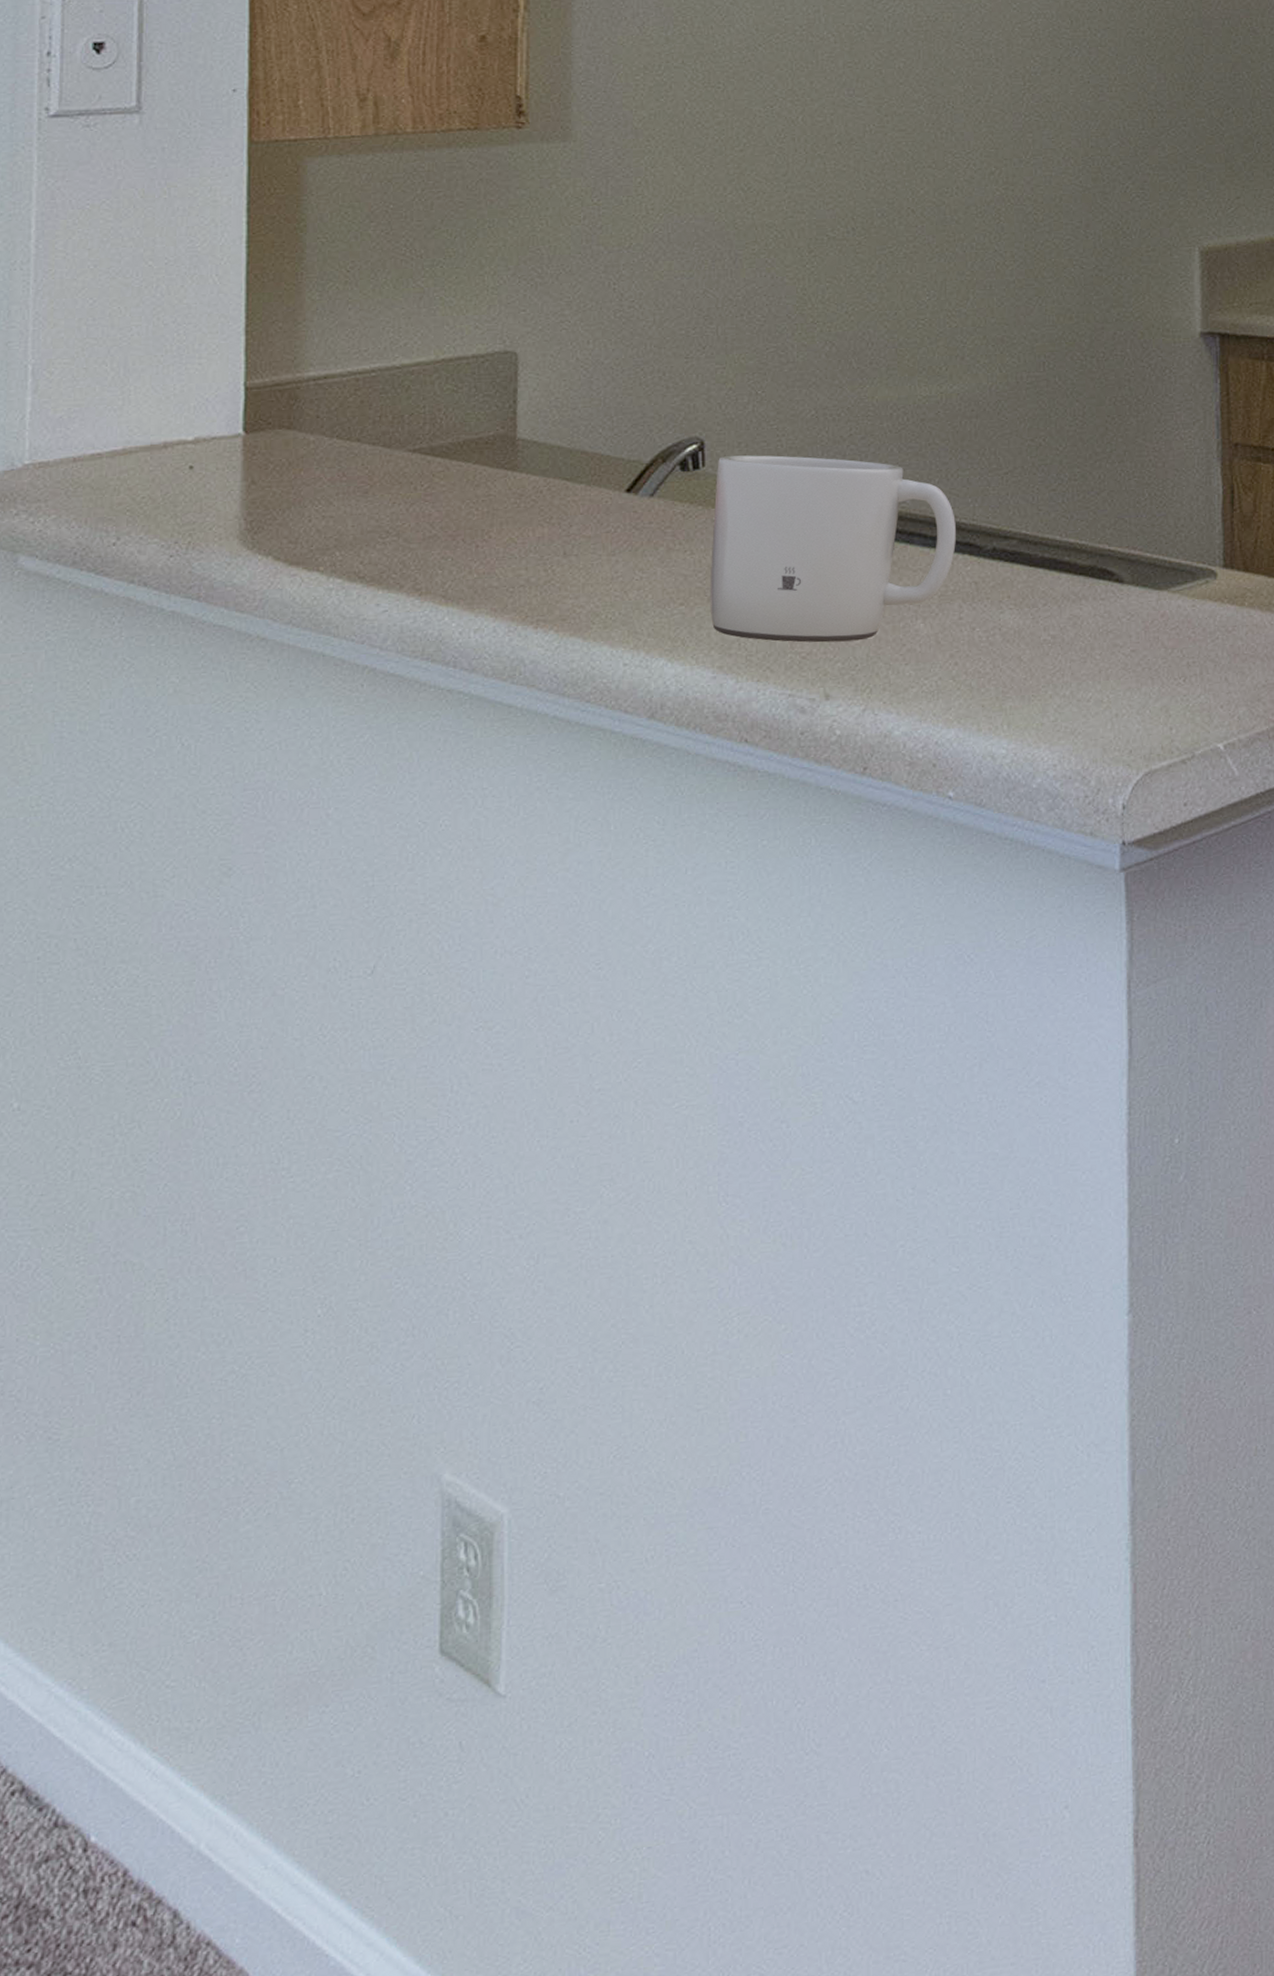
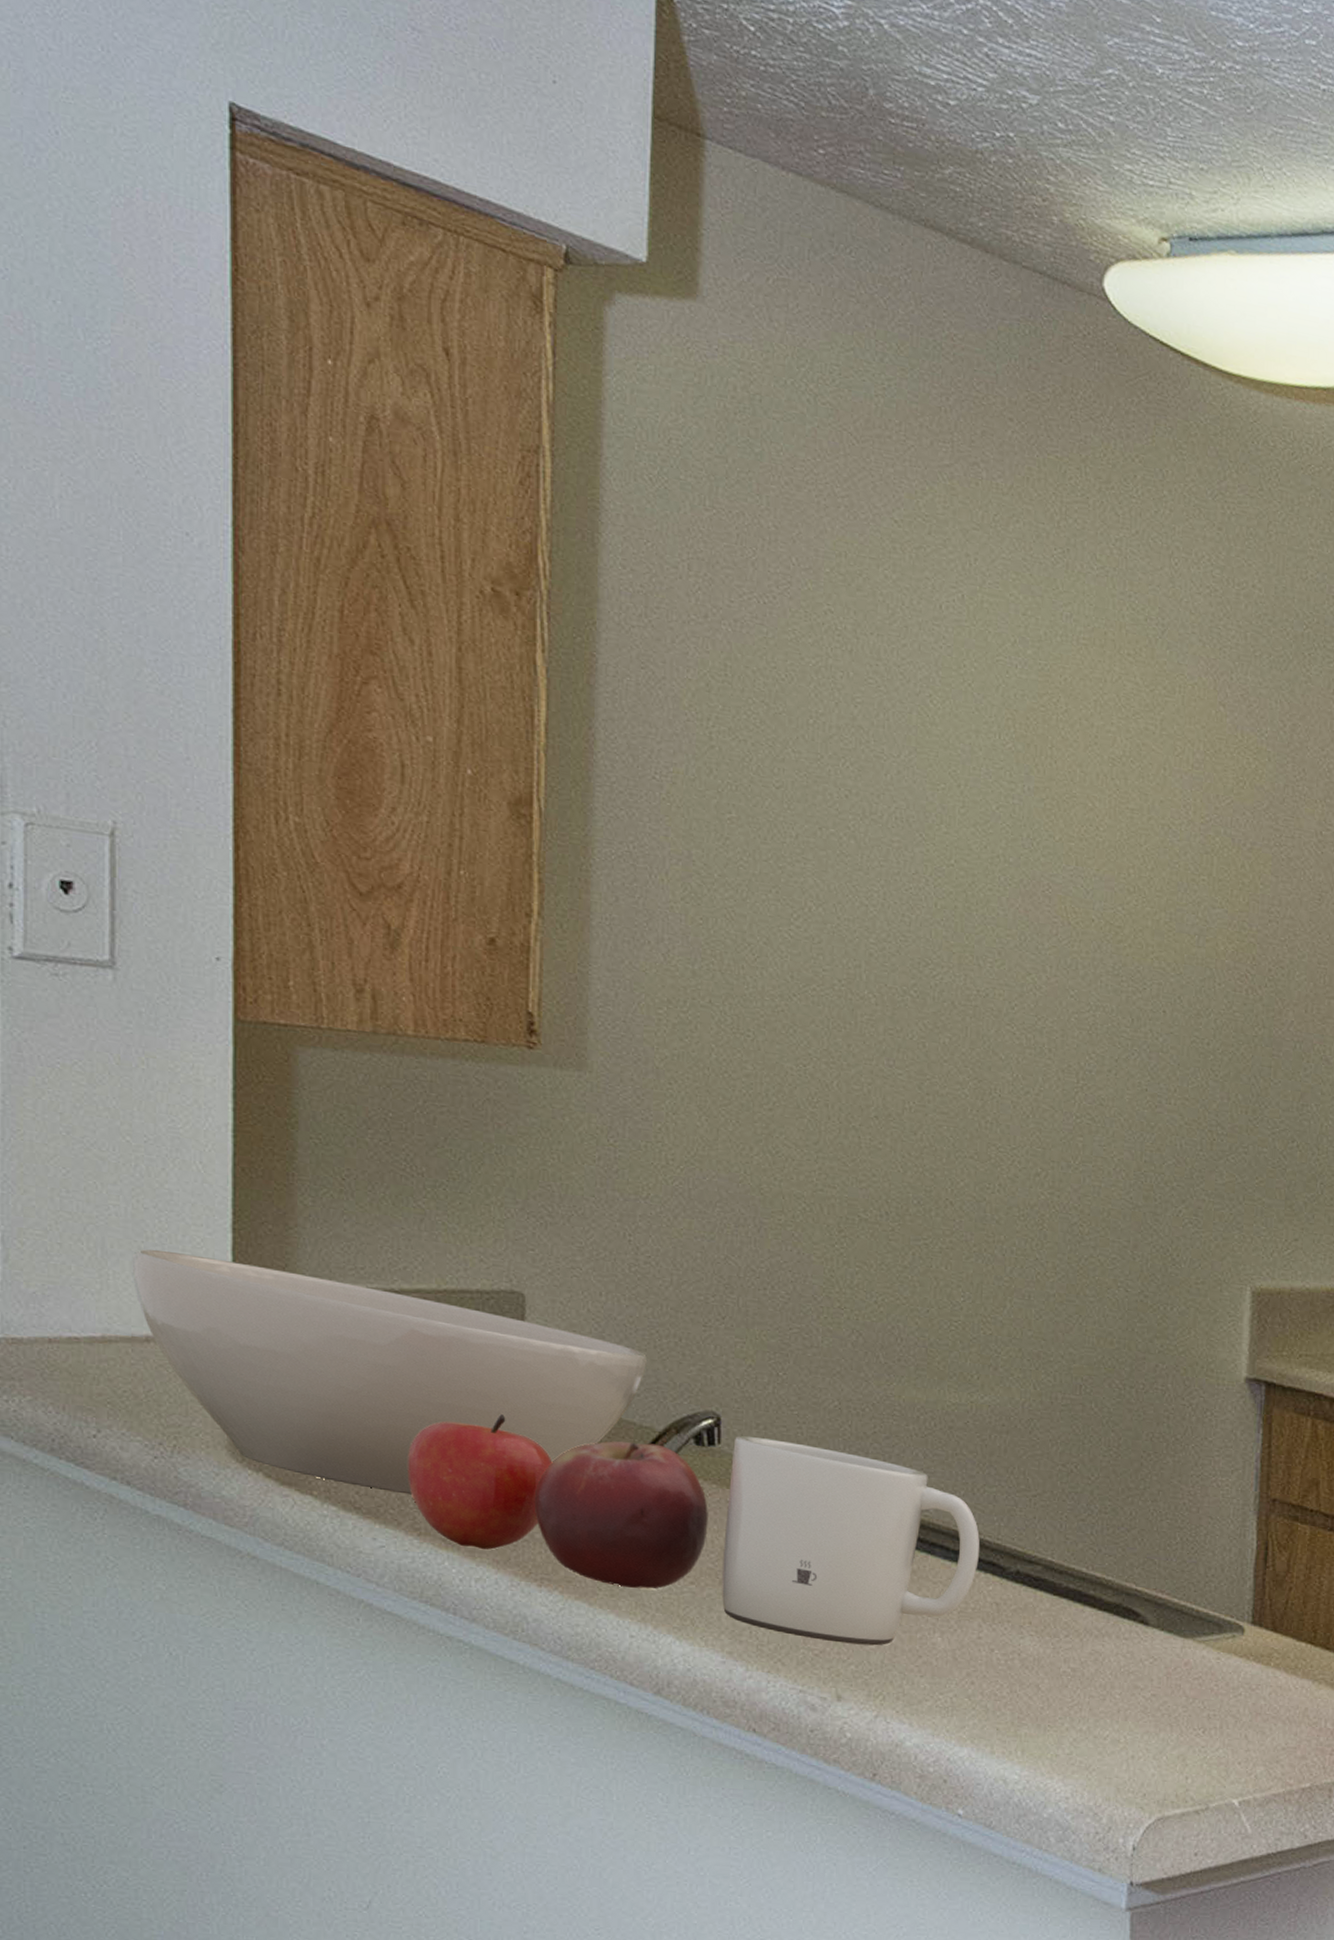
bowl: none [151,360,634,558] -> present [132,1249,648,1495]
fruit: none [409,468,546,600] -> present [408,1414,553,1550]
fruit: none [529,475,695,618] -> present [534,1441,708,1589]

